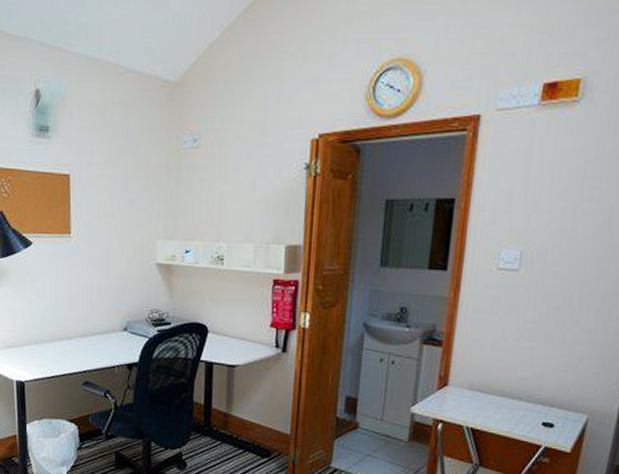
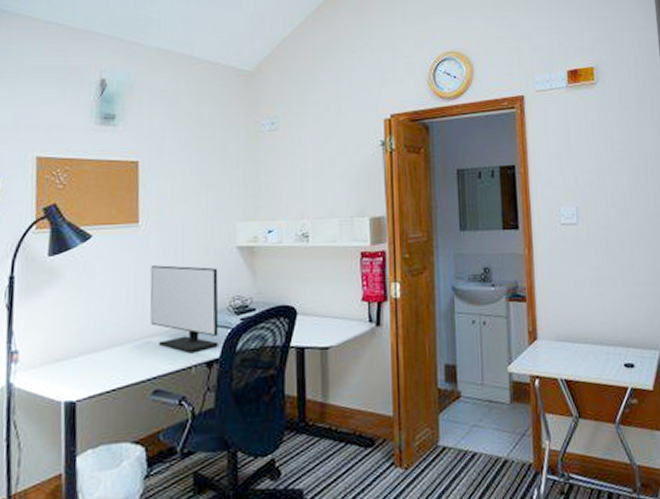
monitor: none [80,274,139,354] -> present [150,265,219,352]

